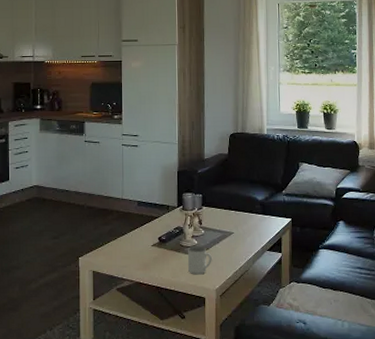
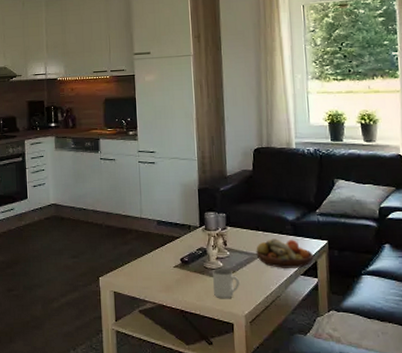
fruit bowl: none [228,217,279,245] -> present [256,239,314,268]

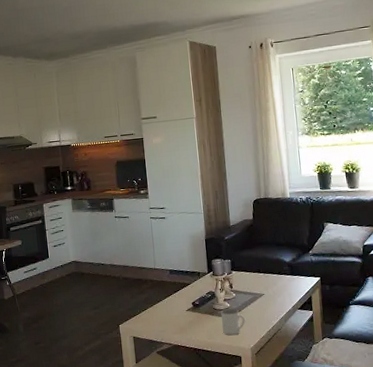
fruit bowl: present [256,239,314,268] -> none [258,279,309,305]

